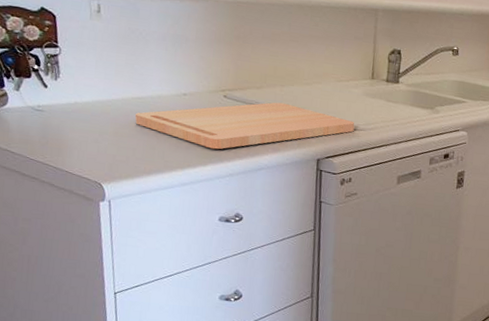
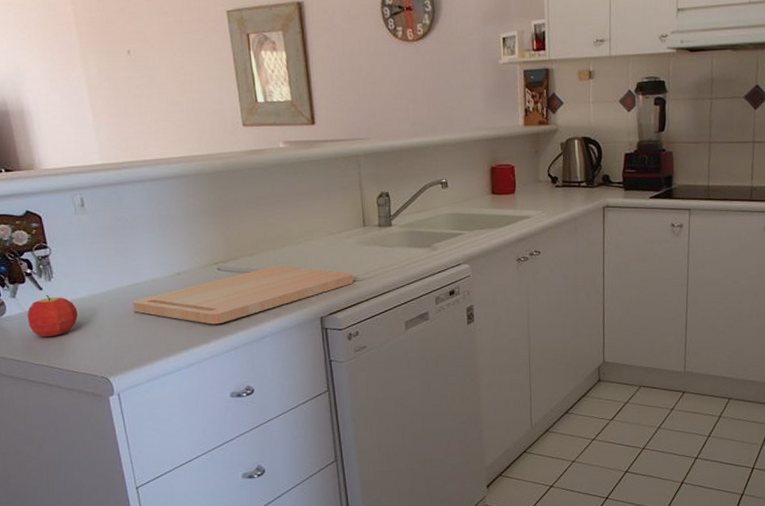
fruit: none [28,92,80,135] -> present [27,294,78,338]

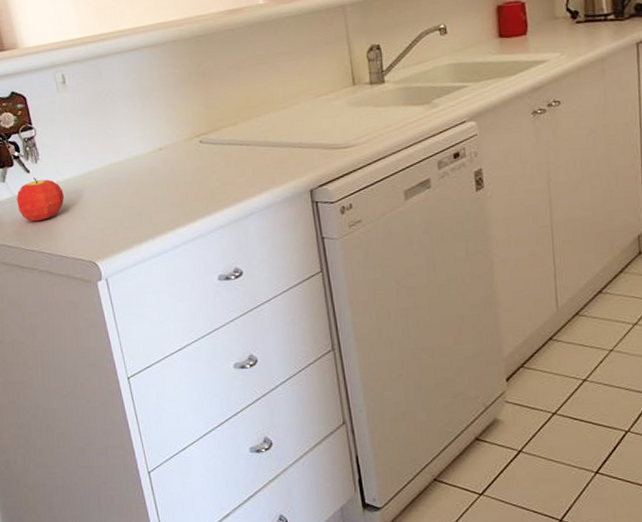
cutting board: present [132,266,354,325] -> none [115,134,345,202]

